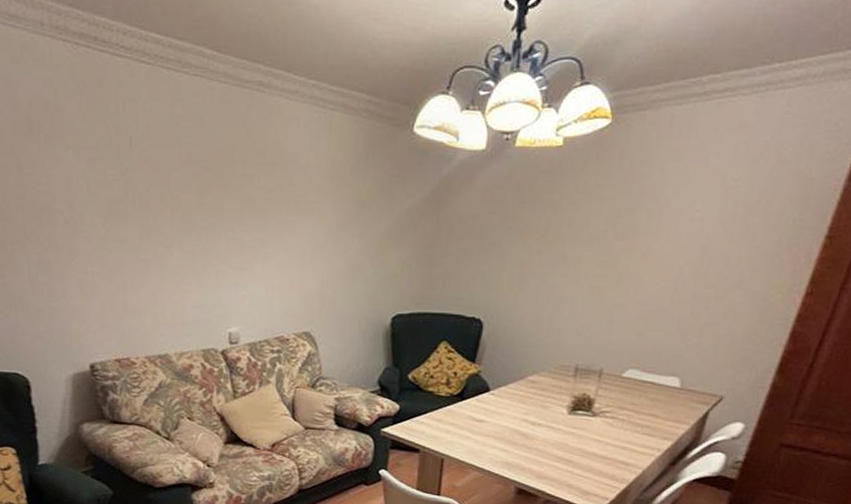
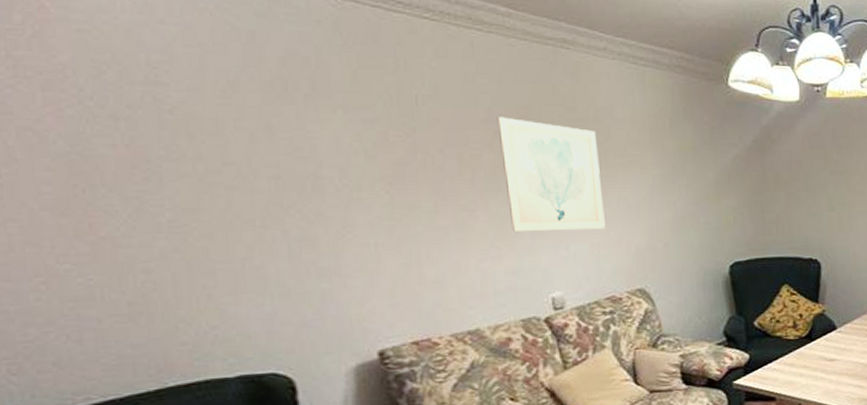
wall art: none [196,159,282,273] -> present [497,117,605,231]

